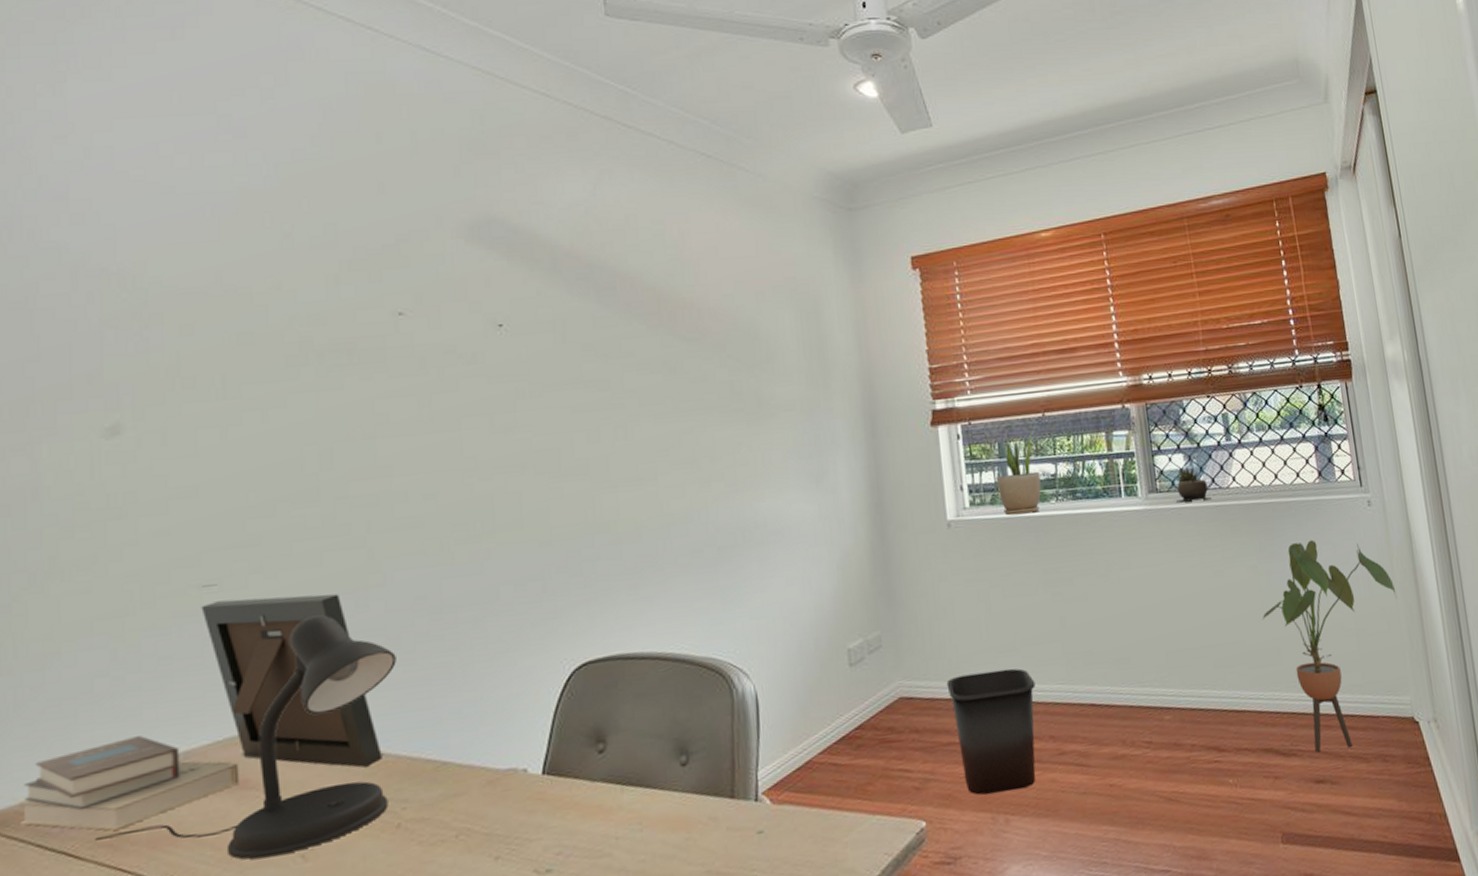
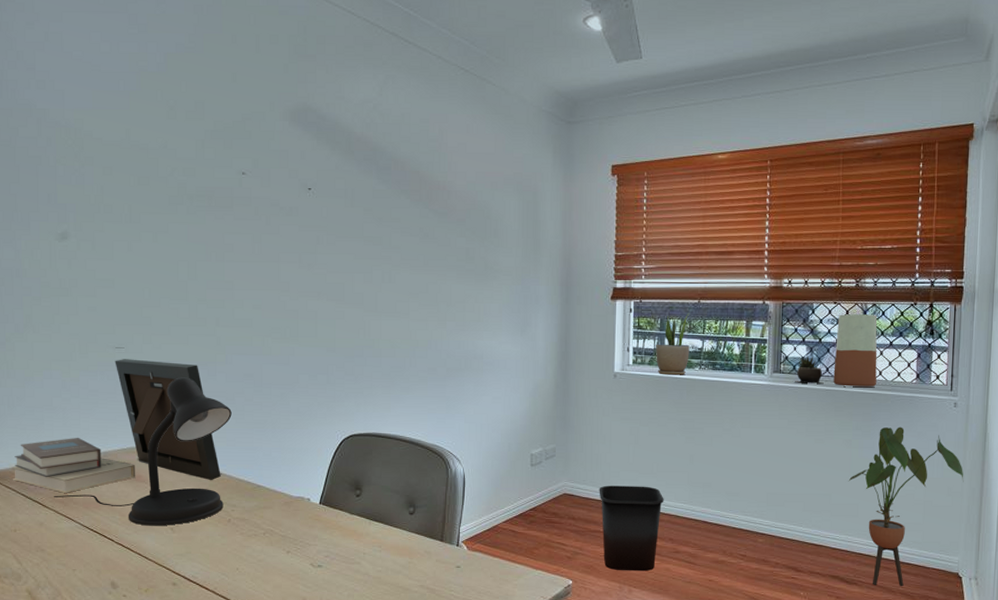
vase: none [1214,405,1274,499] -> present [833,314,878,388]

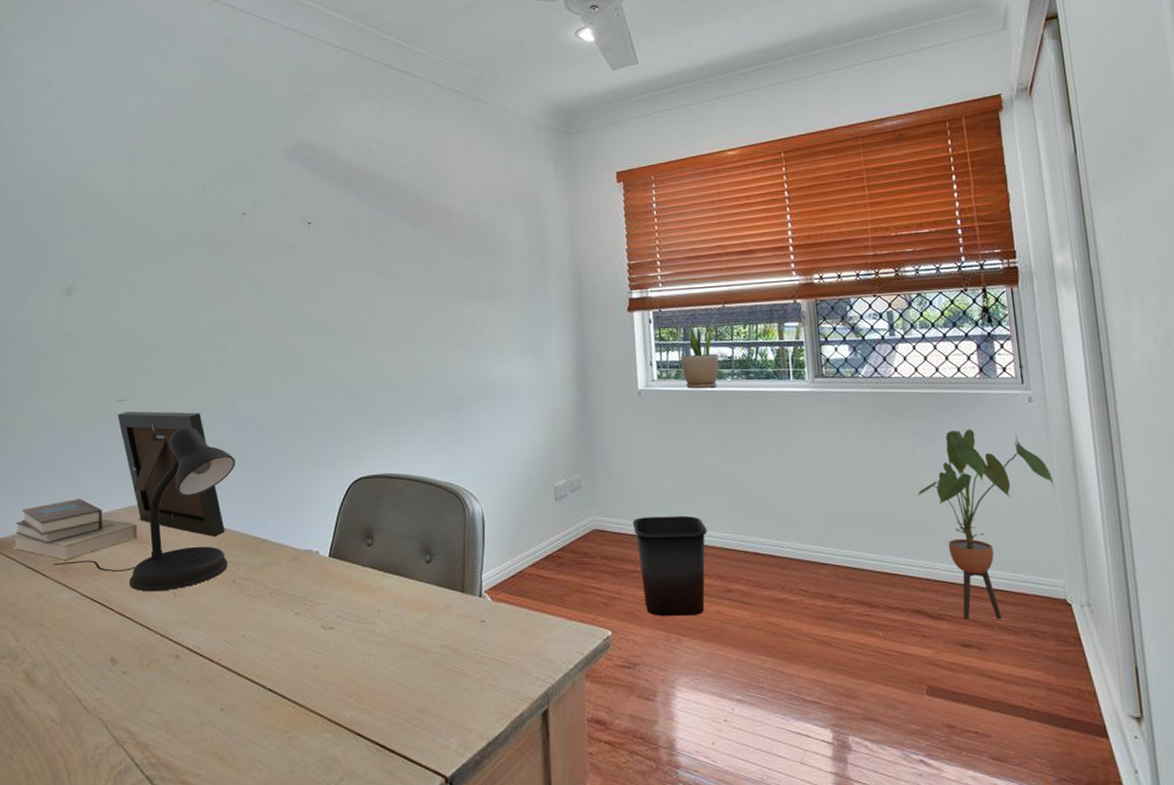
succulent plant: present [794,357,824,384] -> none [839,357,874,387]
vase: present [833,314,878,388] -> none [880,305,934,388]

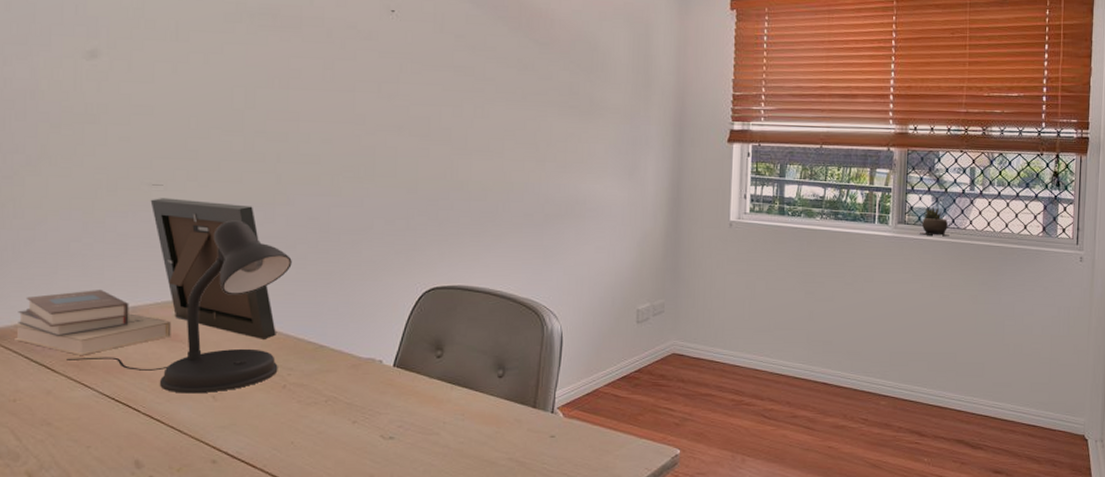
waste bin: present [632,515,707,616] -> none [711,344,781,437]
potted plant: present [681,319,719,389] -> none [775,158,811,225]
succulent plant: none [839,357,874,387] -> present [919,207,949,236]
house plant: present [917,429,1055,620] -> none [974,281,1090,451]

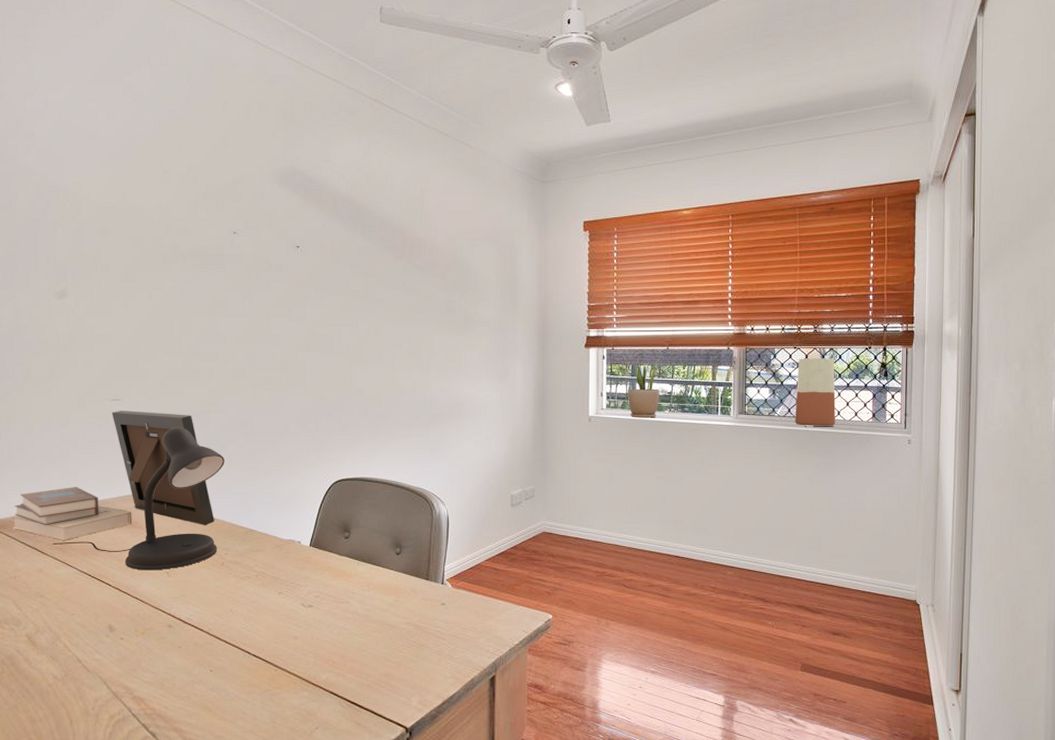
potted plant: none [775,158,811,225] -> present [628,359,660,418]
succulent plant: present [919,207,949,236] -> none [758,399,786,424]
vase: none [959,163,1004,241] -> present [795,358,836,427]

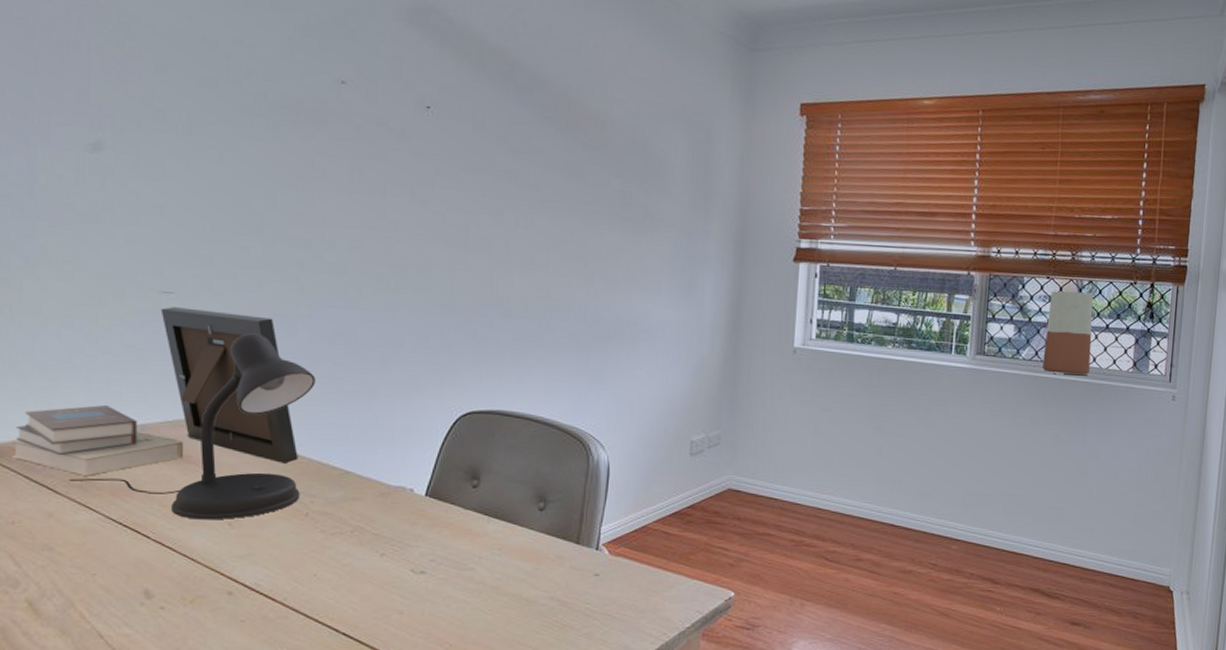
potted plant: present [628,359,660,418] -> none [843,281,884,354]

